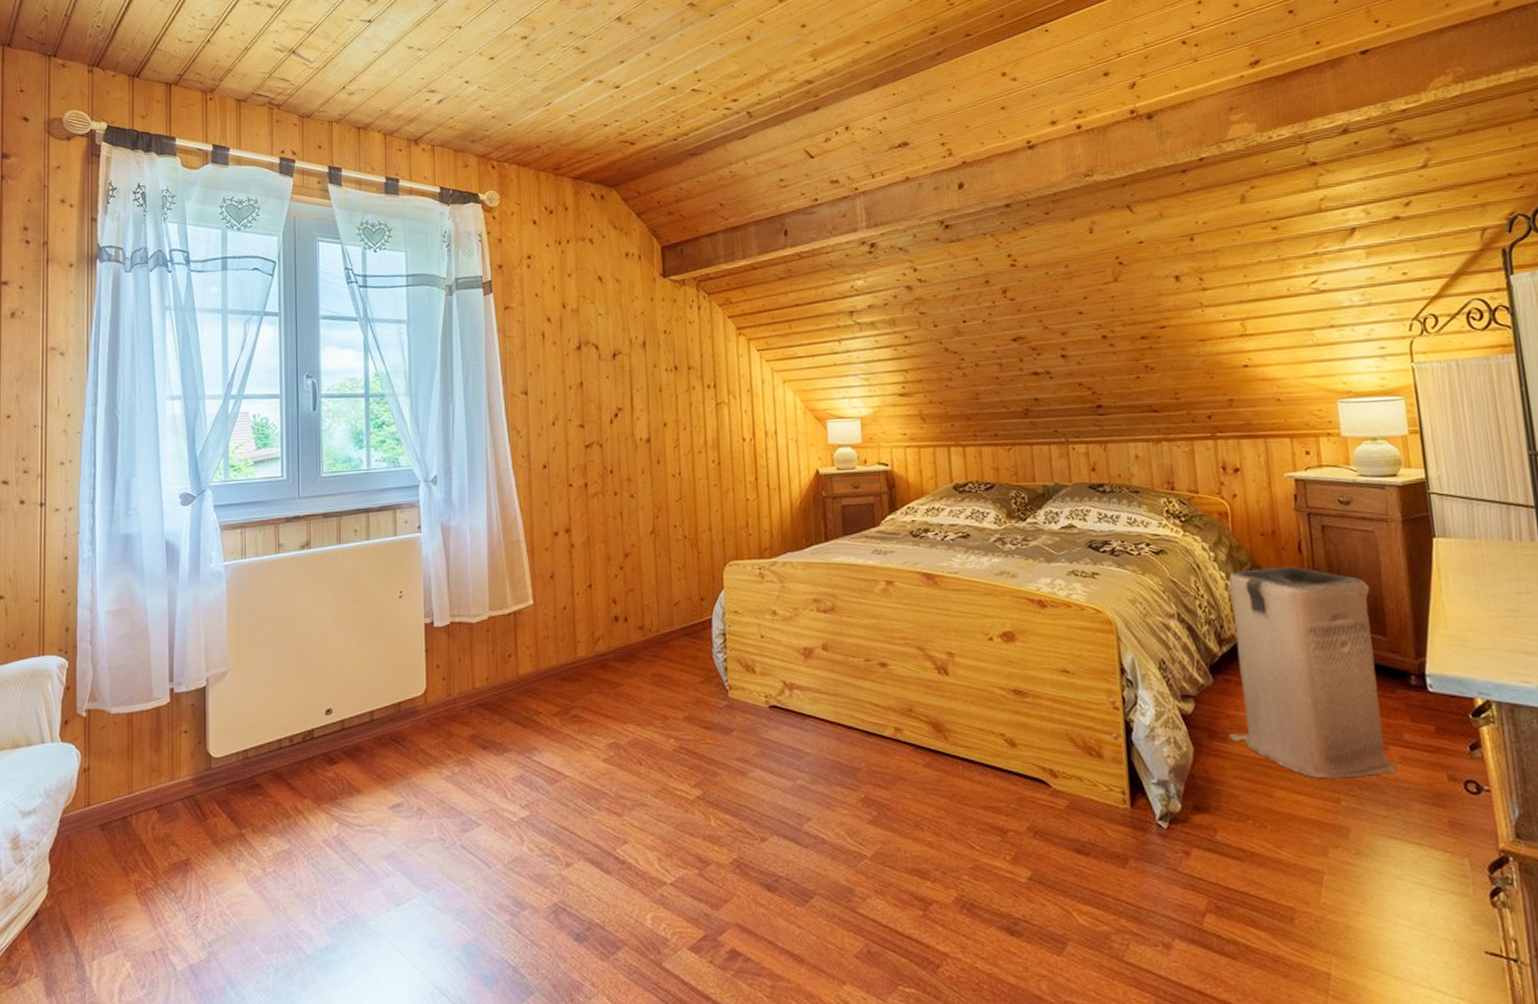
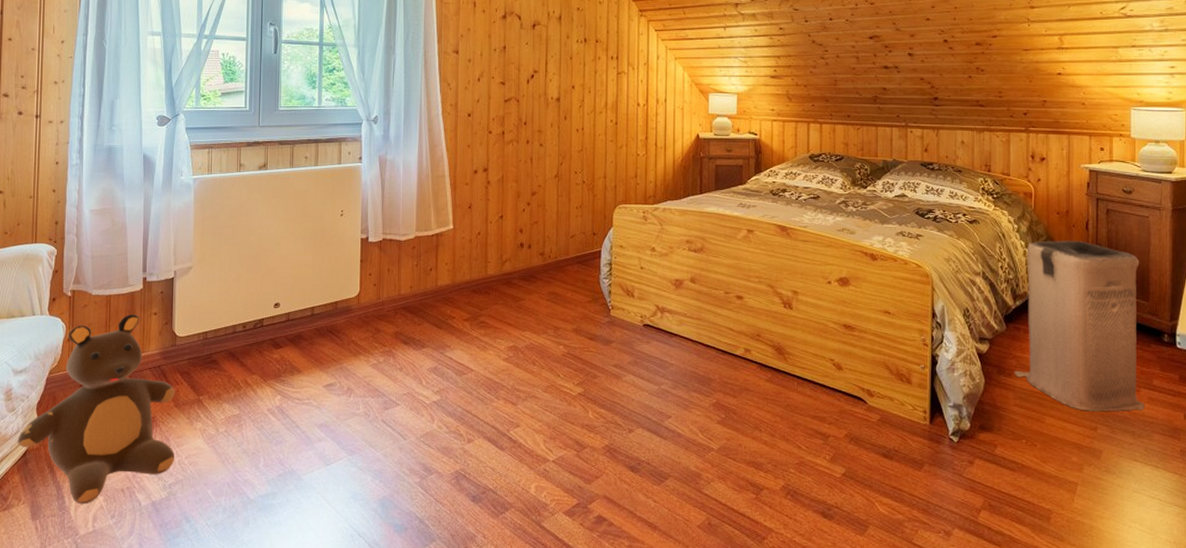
teddy bear: none [28,734,215,974] -> present [18,314,175,505]

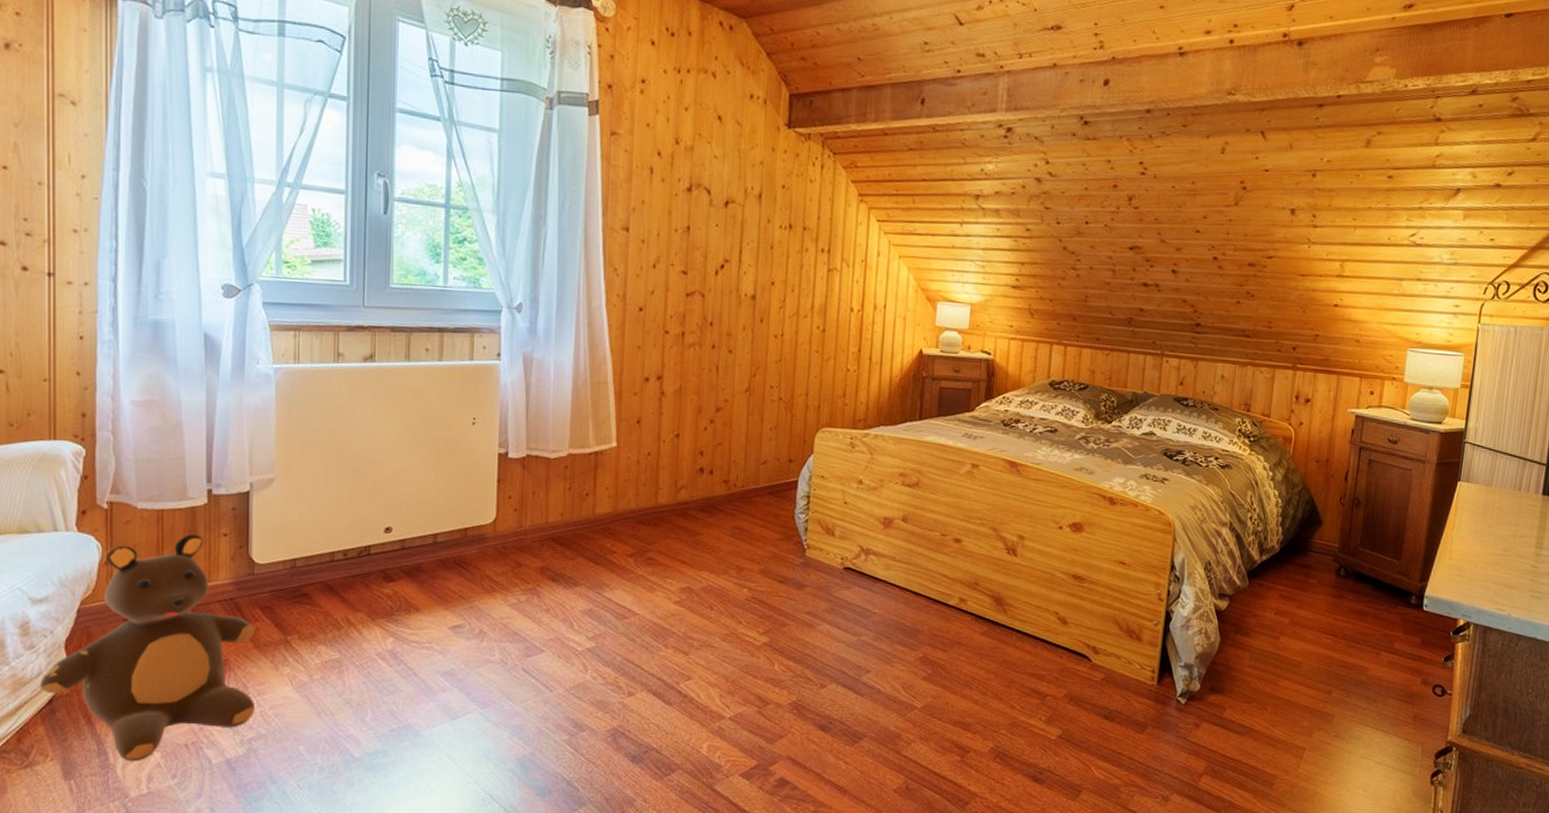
laundry basket: present [1014,240,1144,412] -> none [1252,491,1397,675]

